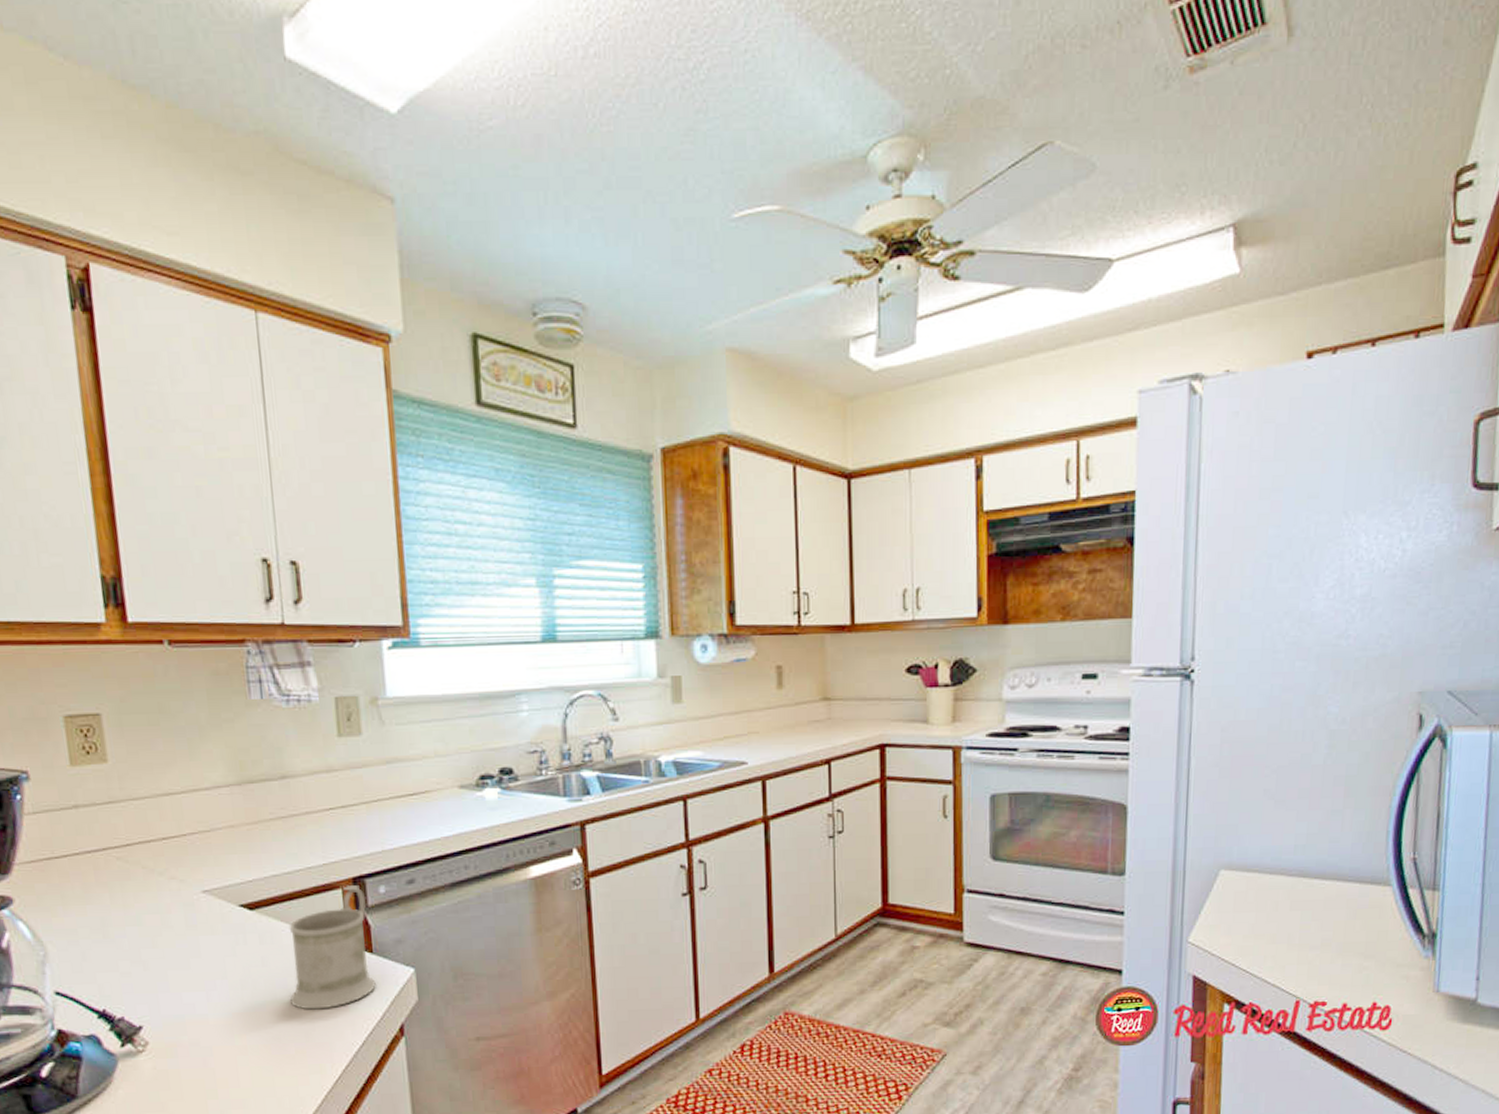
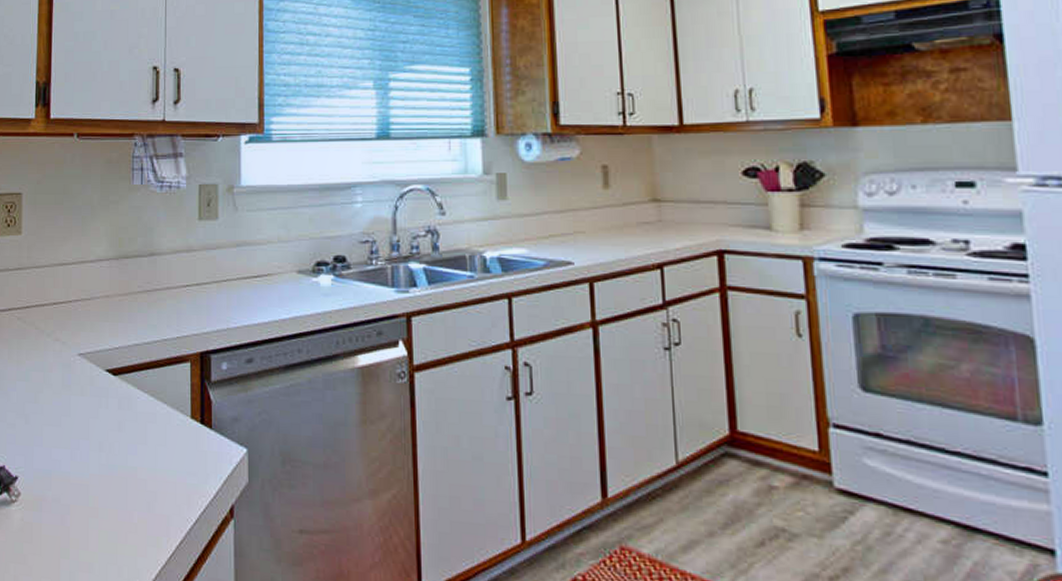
mug: present [289,885,376,1010] -> none [137,359,212,481]

